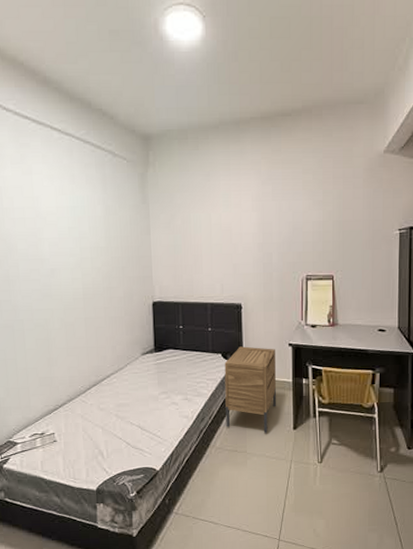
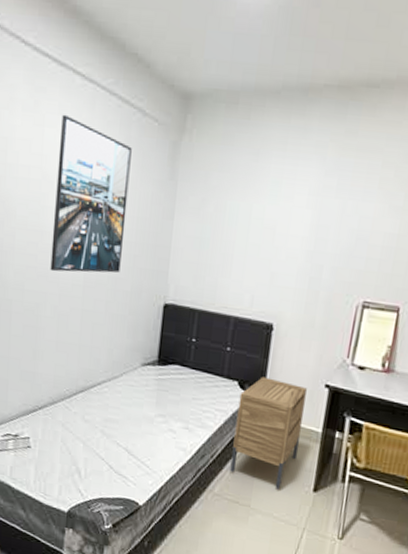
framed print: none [46,163,112,291] -> present [50,114,132,273]

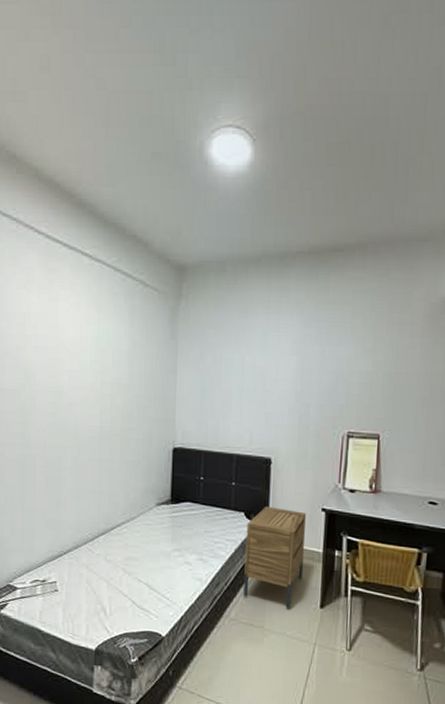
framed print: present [50,114,132,273] -> none [69,290,136,427]

